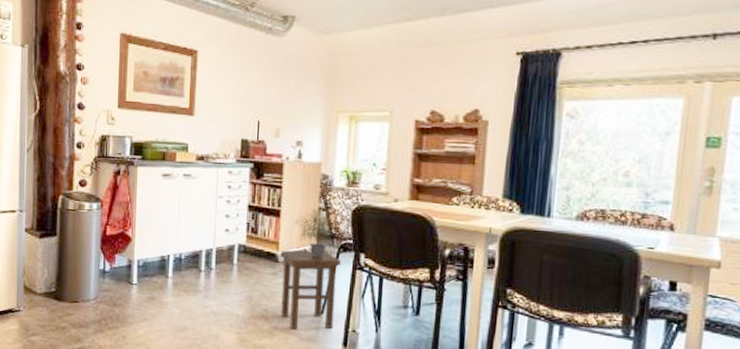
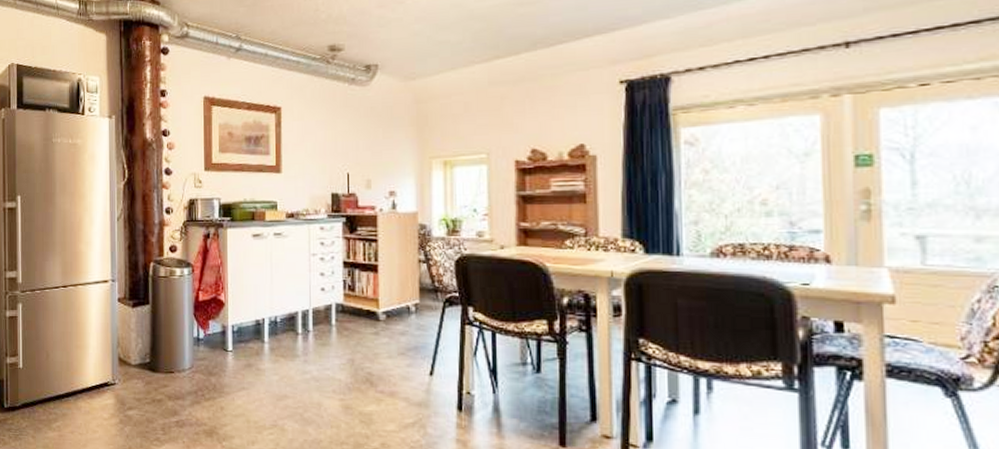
stool: present [280,250,342,329] -> none [381,306,448,393]
potted plant: present [295,205,334,258] -> none [395,256,436,314]

